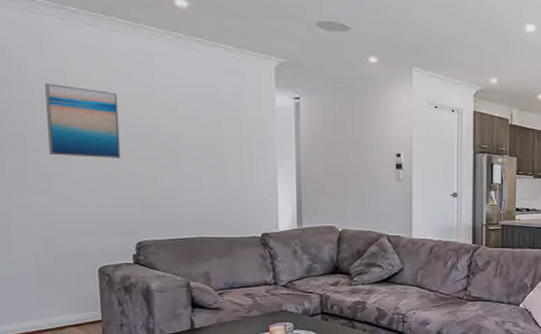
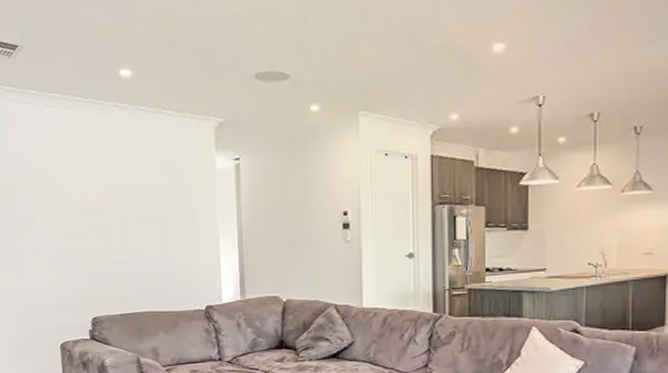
wall art: present [45,83,121,158] -> none [13,166,77,236]

